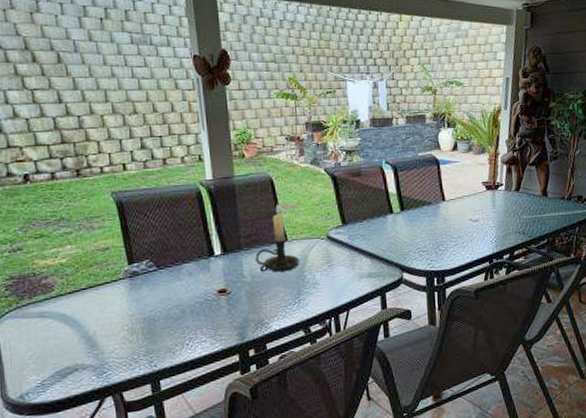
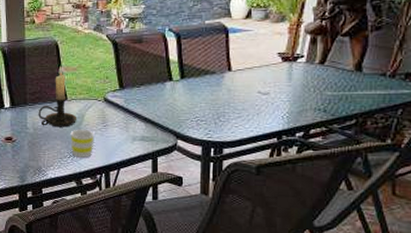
mug: none [293,271,320,303] -> present [70,129,95,158]

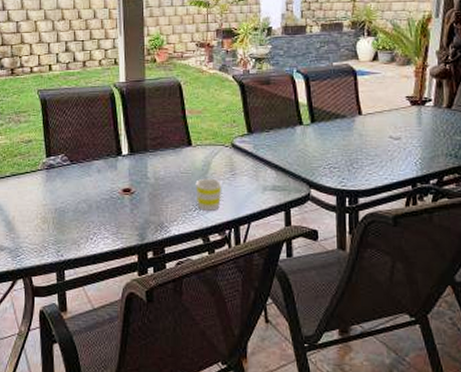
candle holder: present [38,66,77,127] -> none [160,108,203,177]

